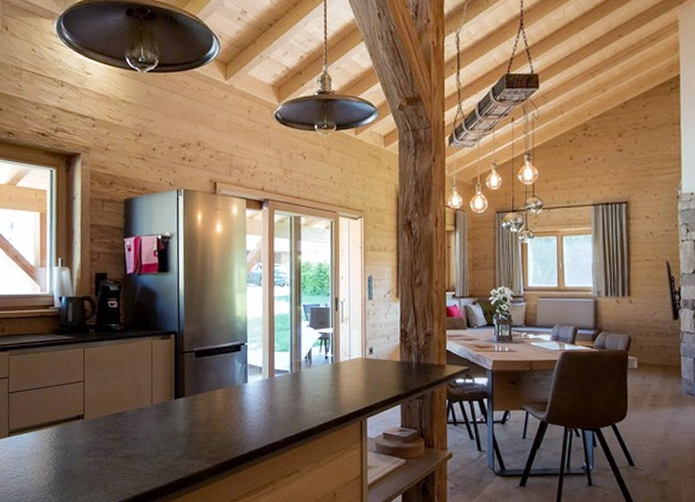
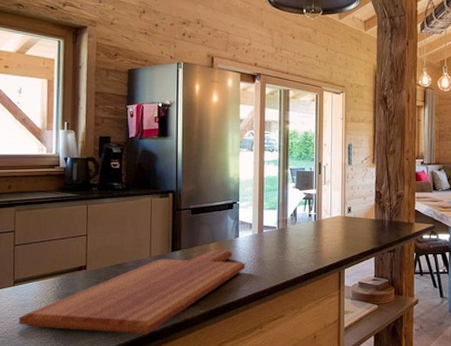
cutting board: none [14,396,256,491] -> present [18,249,246,335]

